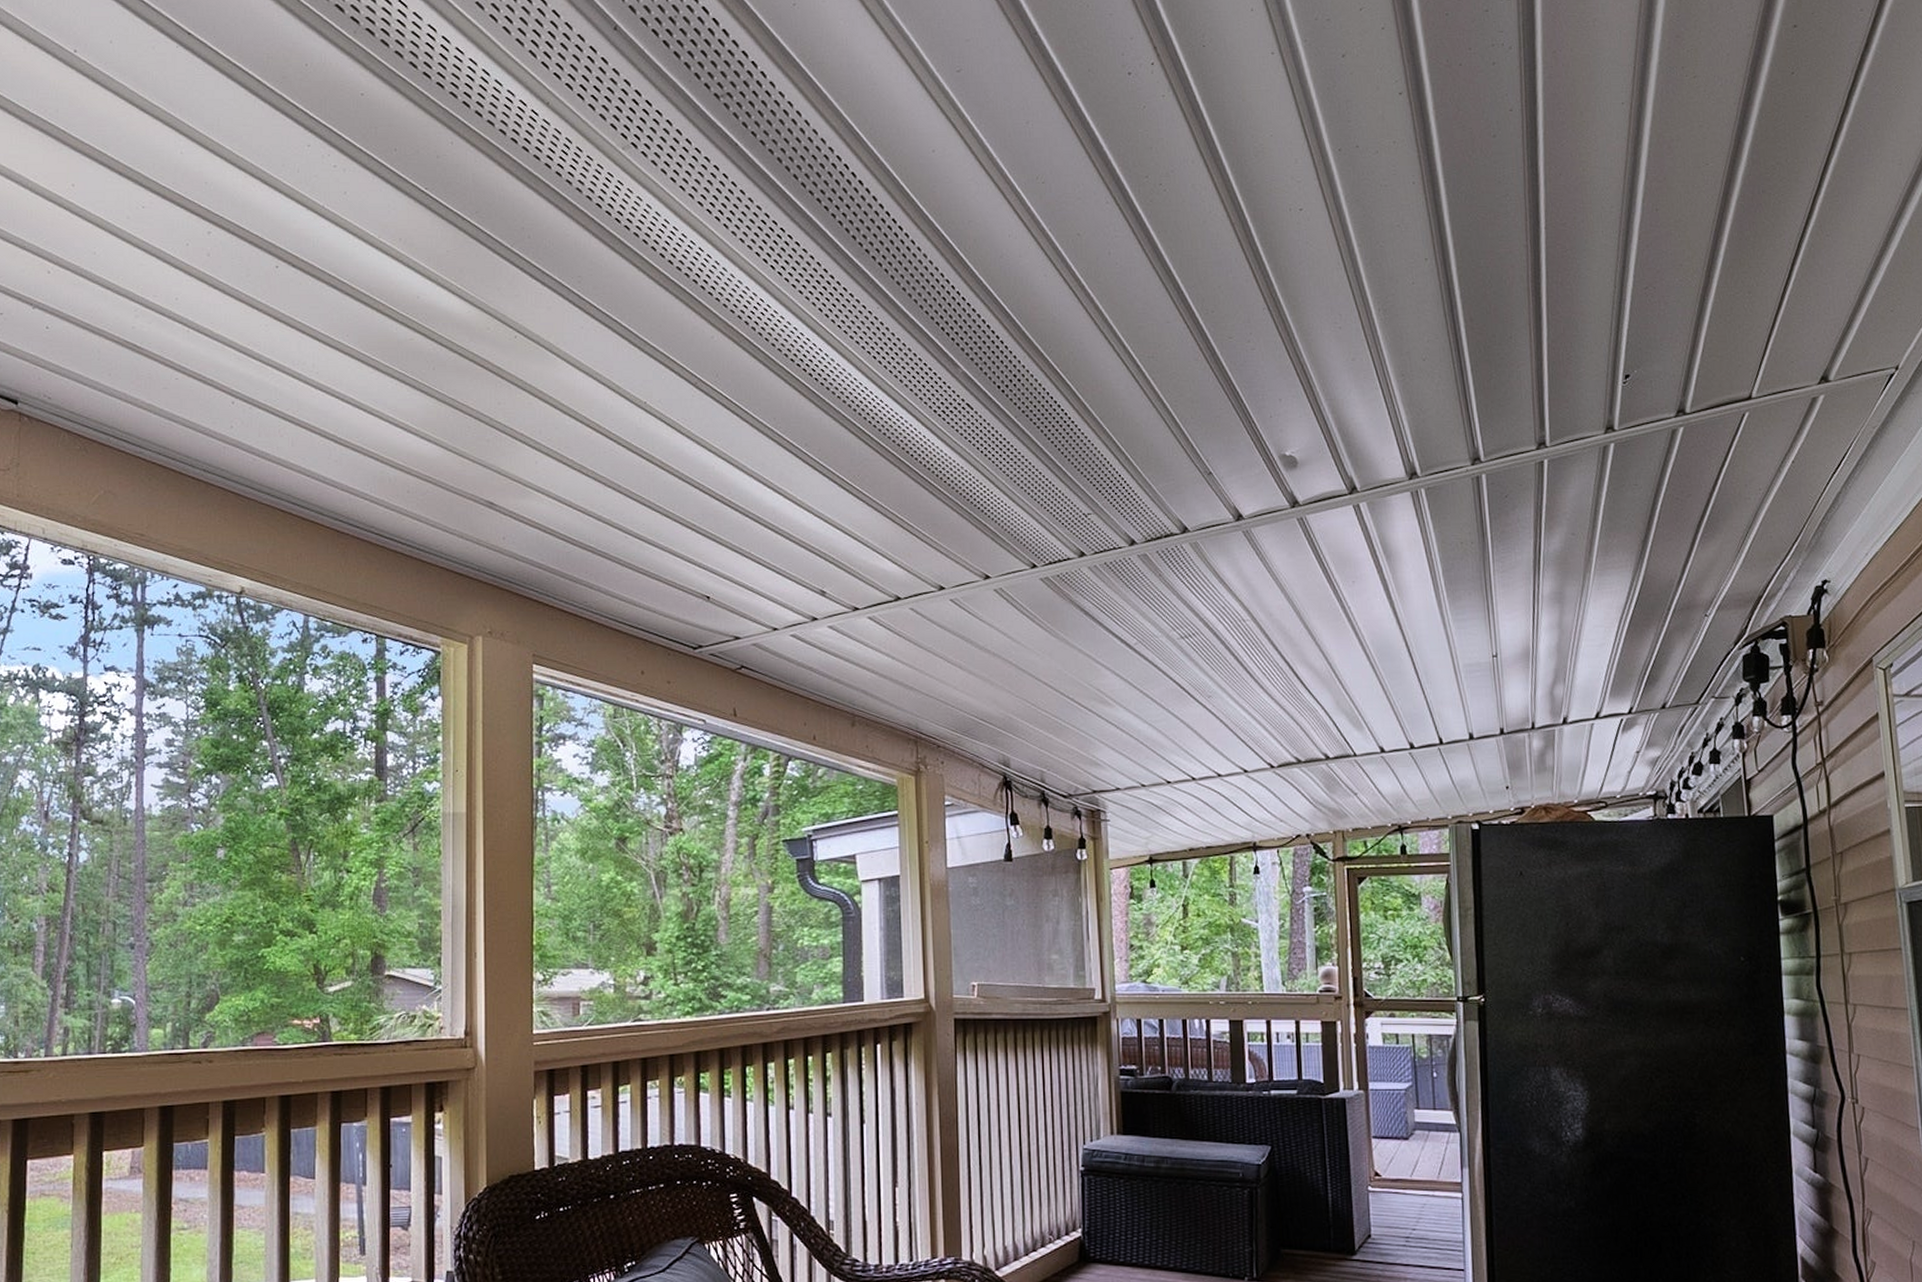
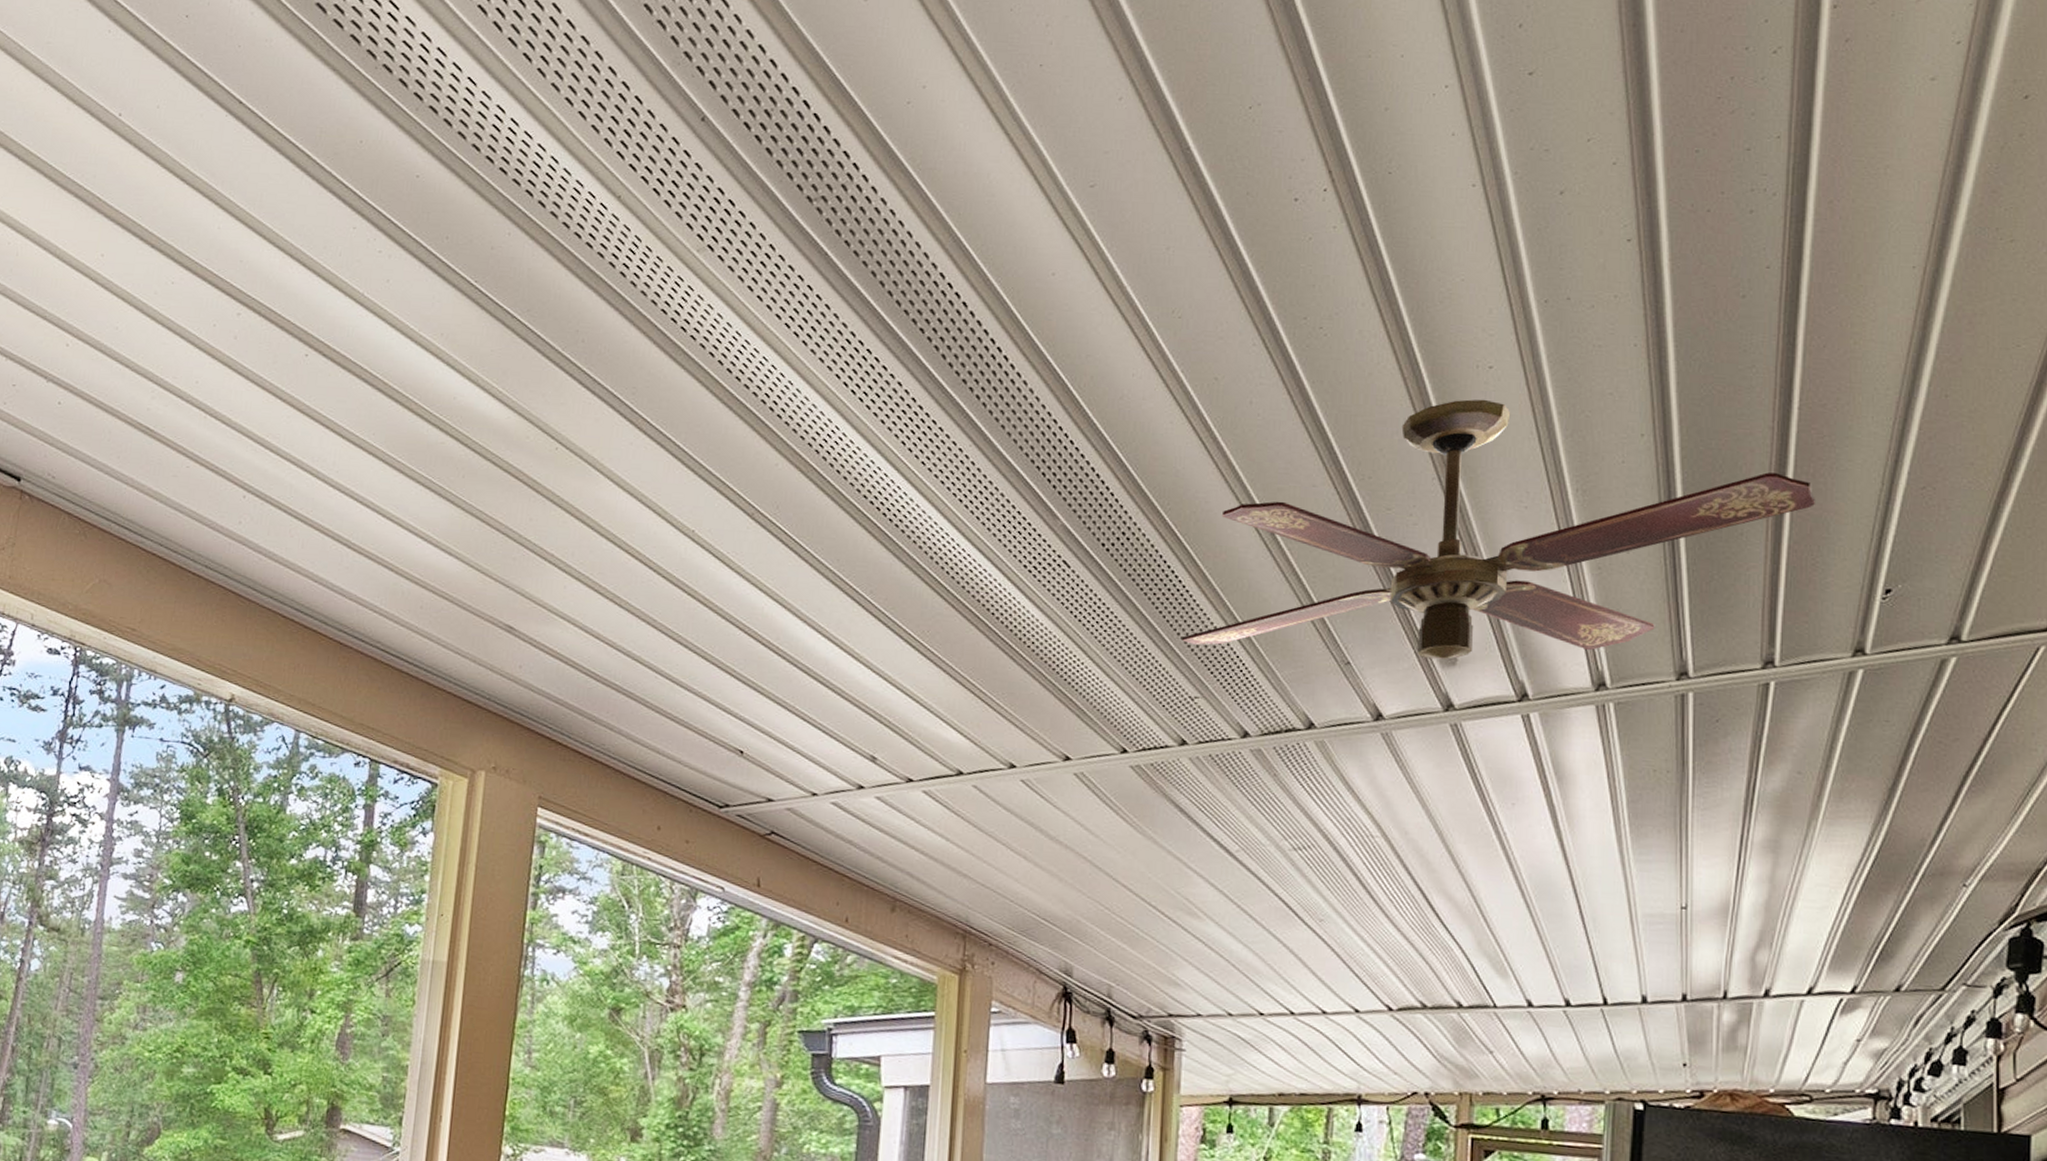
ceiling fan: none [1072,237,1566,468] -> present [1182,399,1816,660]

